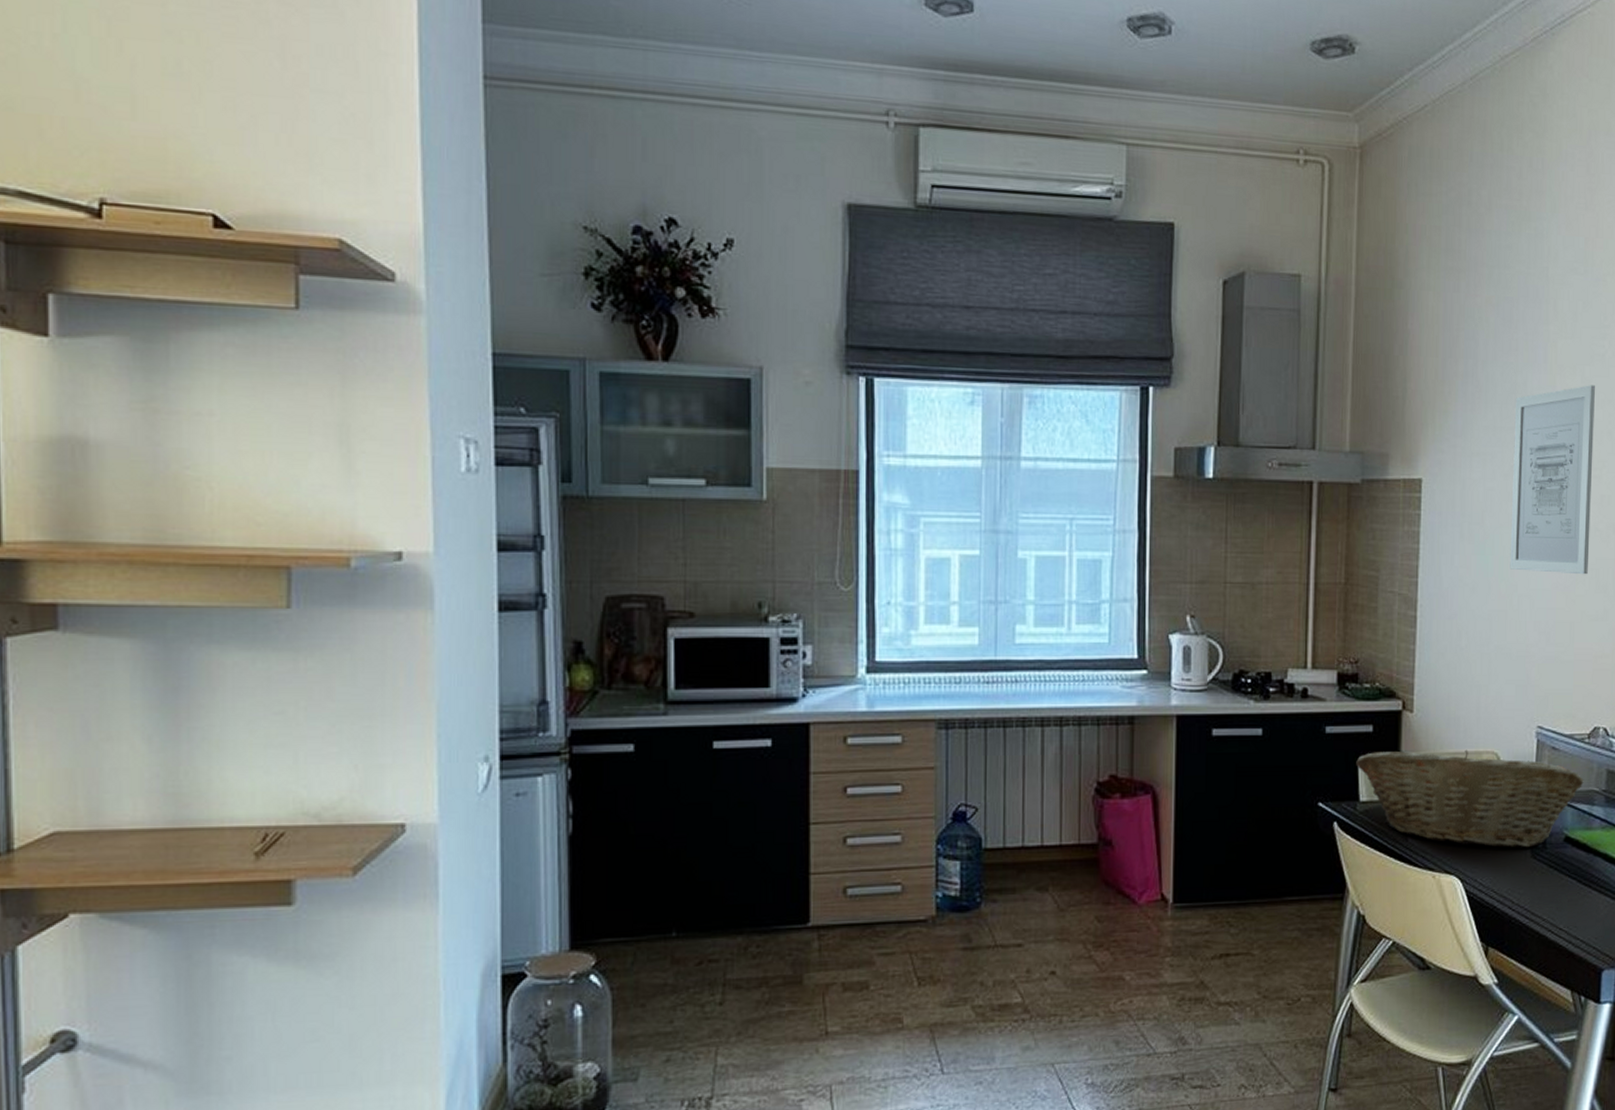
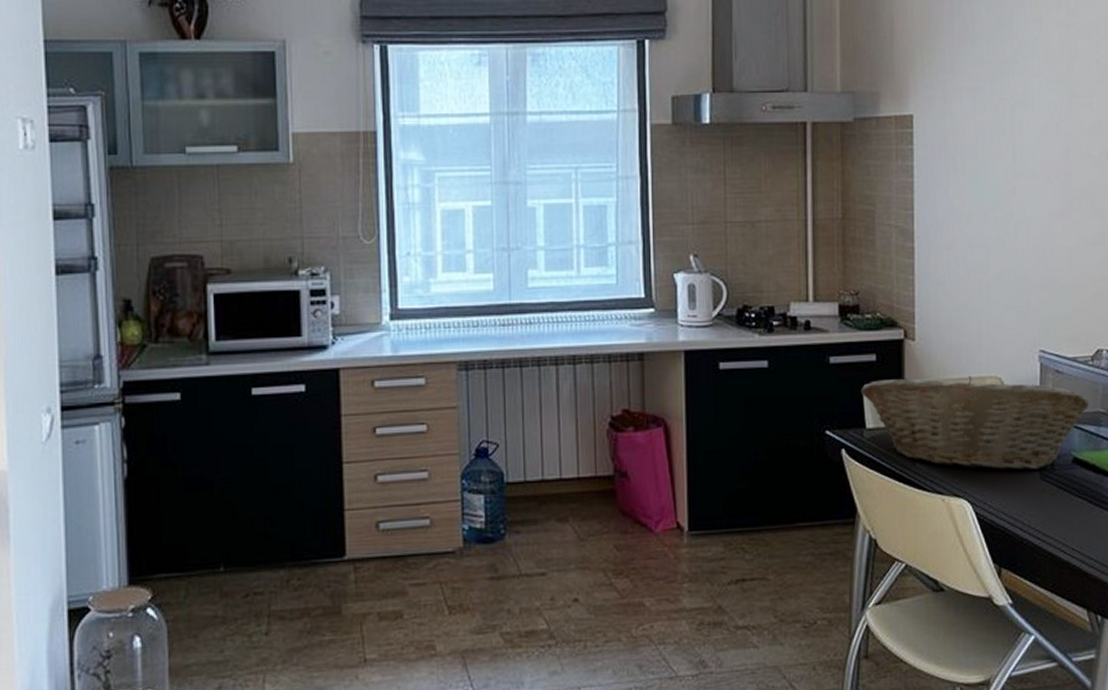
wall art: present [1510,385,1596,575] -> none [1001,16,1084,201]

